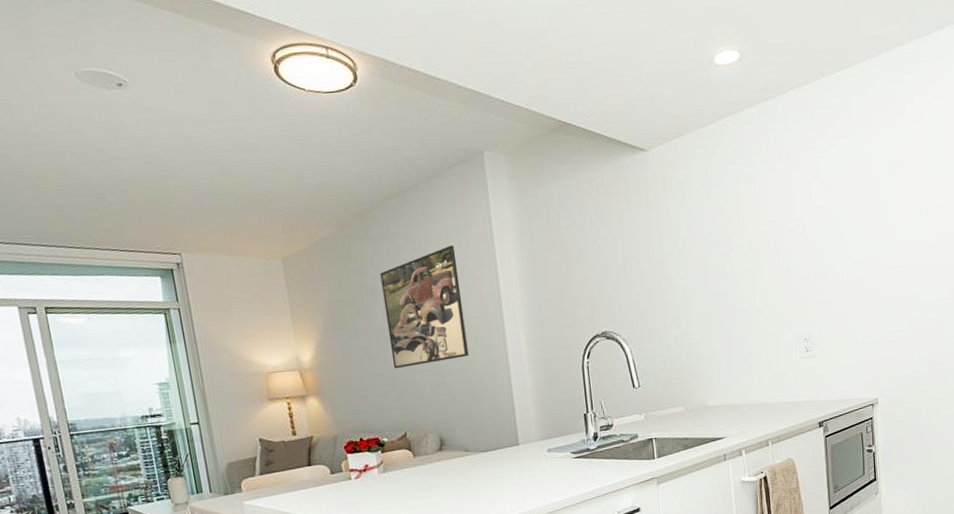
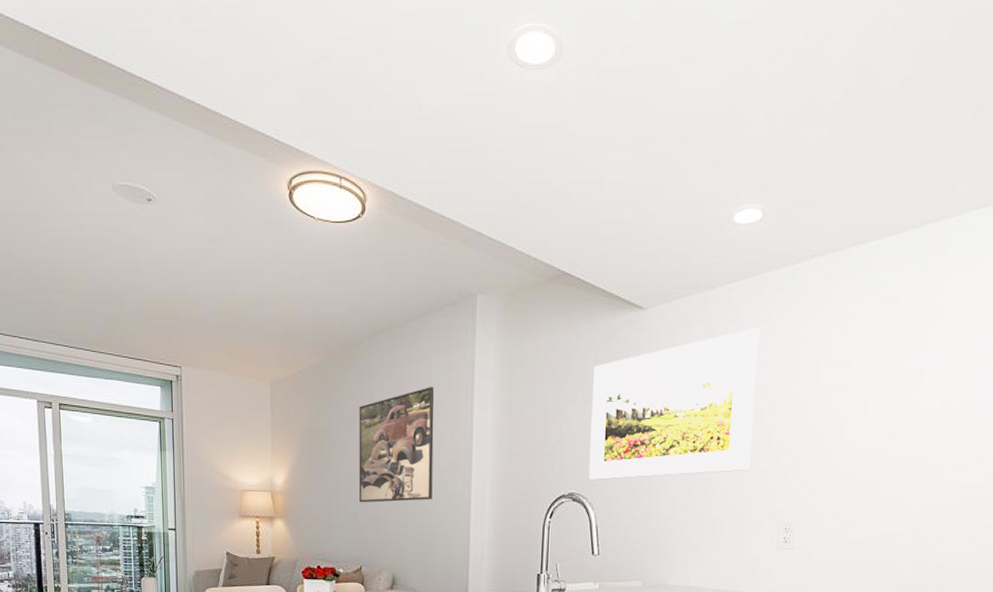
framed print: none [607,158,765,318] -> present [588,327,760,481]

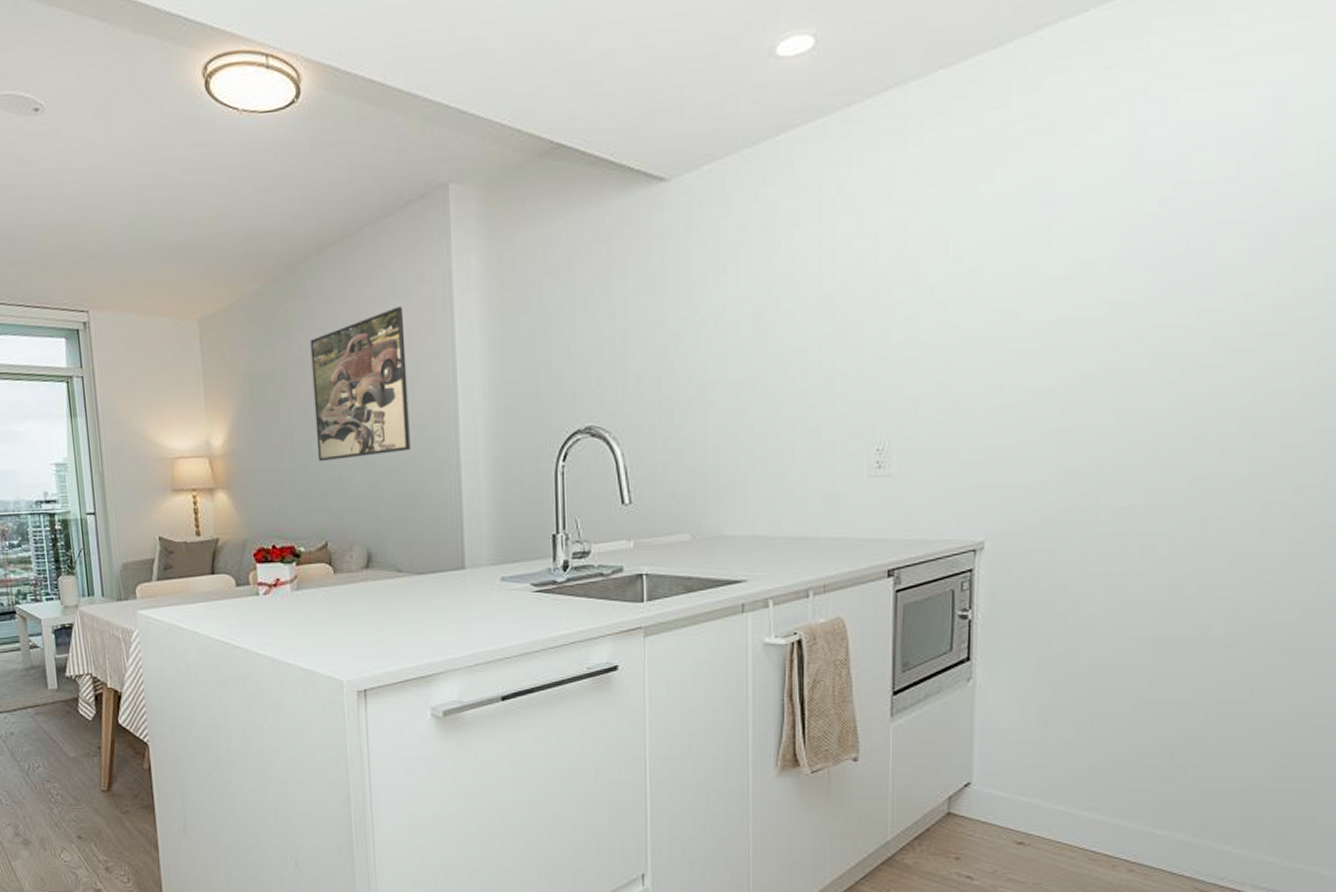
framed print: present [588,327,760,481] -> none [606,189,823,408]

